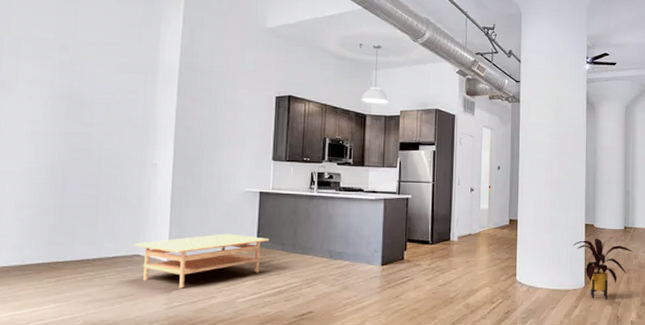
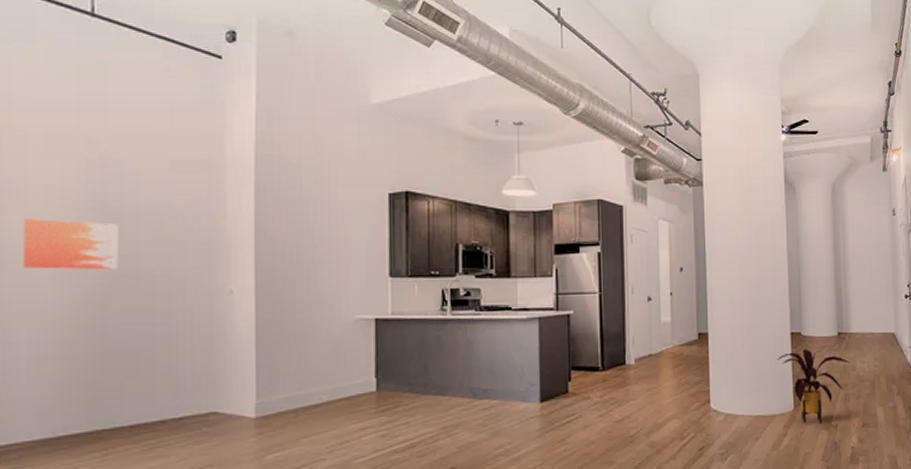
wall art: none [11,102,79,144] -> present [23,219,118,270]
coffee table: present [134,233,269,289] -> none [209,375,392,452]

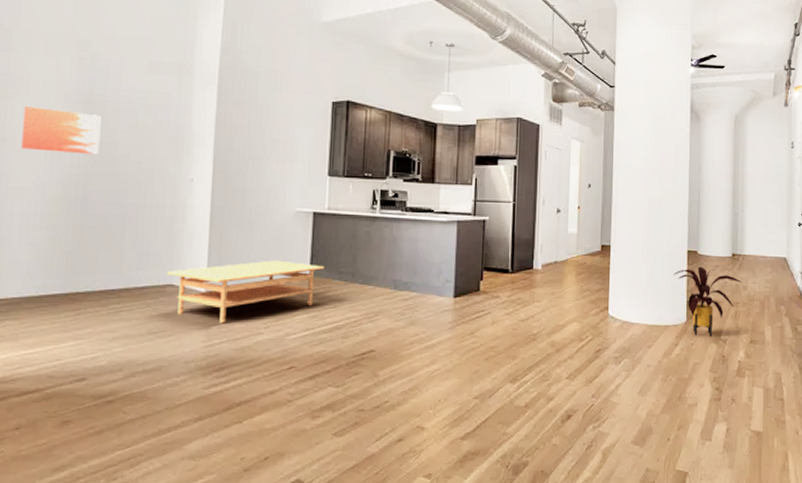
coffee table: none [209,375,392,452] -> present [167,260,324,324]

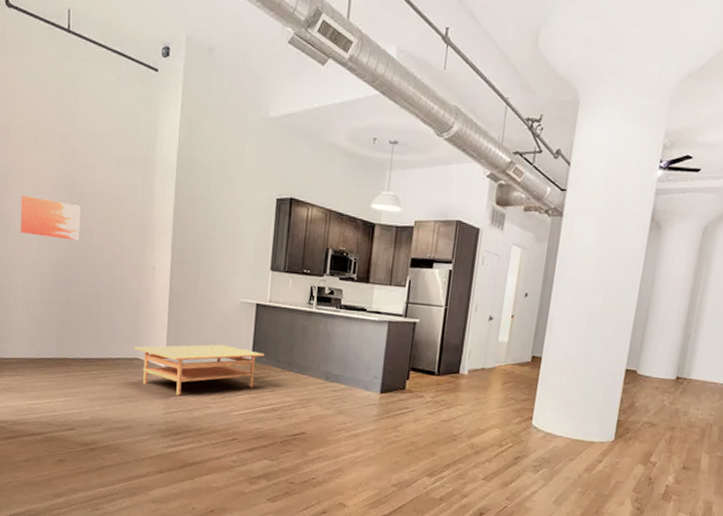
house plant: present [674,266,743,337] -> none [607,386,684,458]

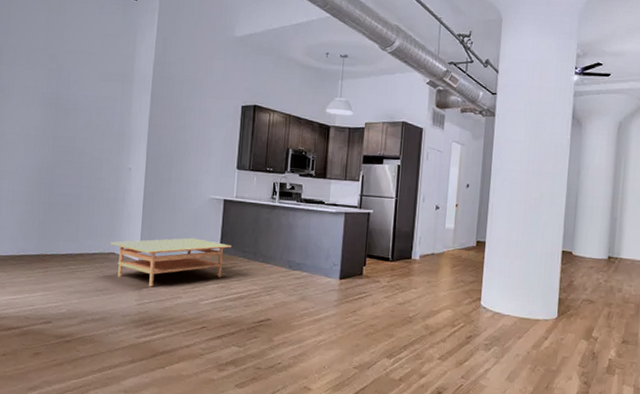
wall art: present [21,195,81,241] -> none [8,108,65,147]

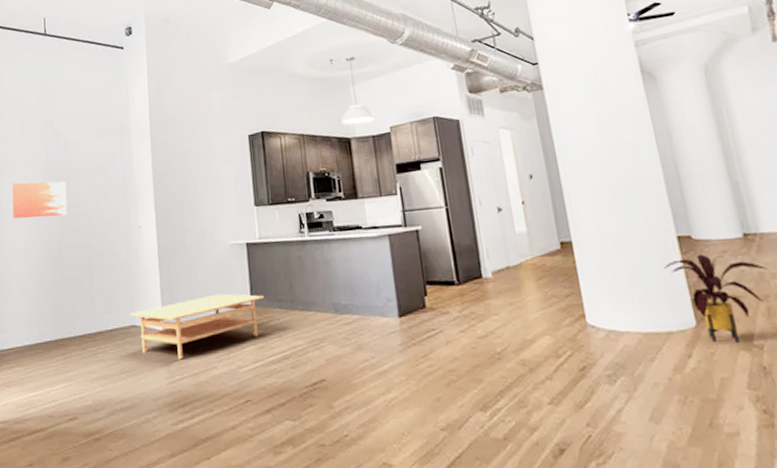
wall art: none [8,108,65,147] -> present [12,181,67,219]
house plant: none [547,266,618,334] -> present [664,254,769,343]

